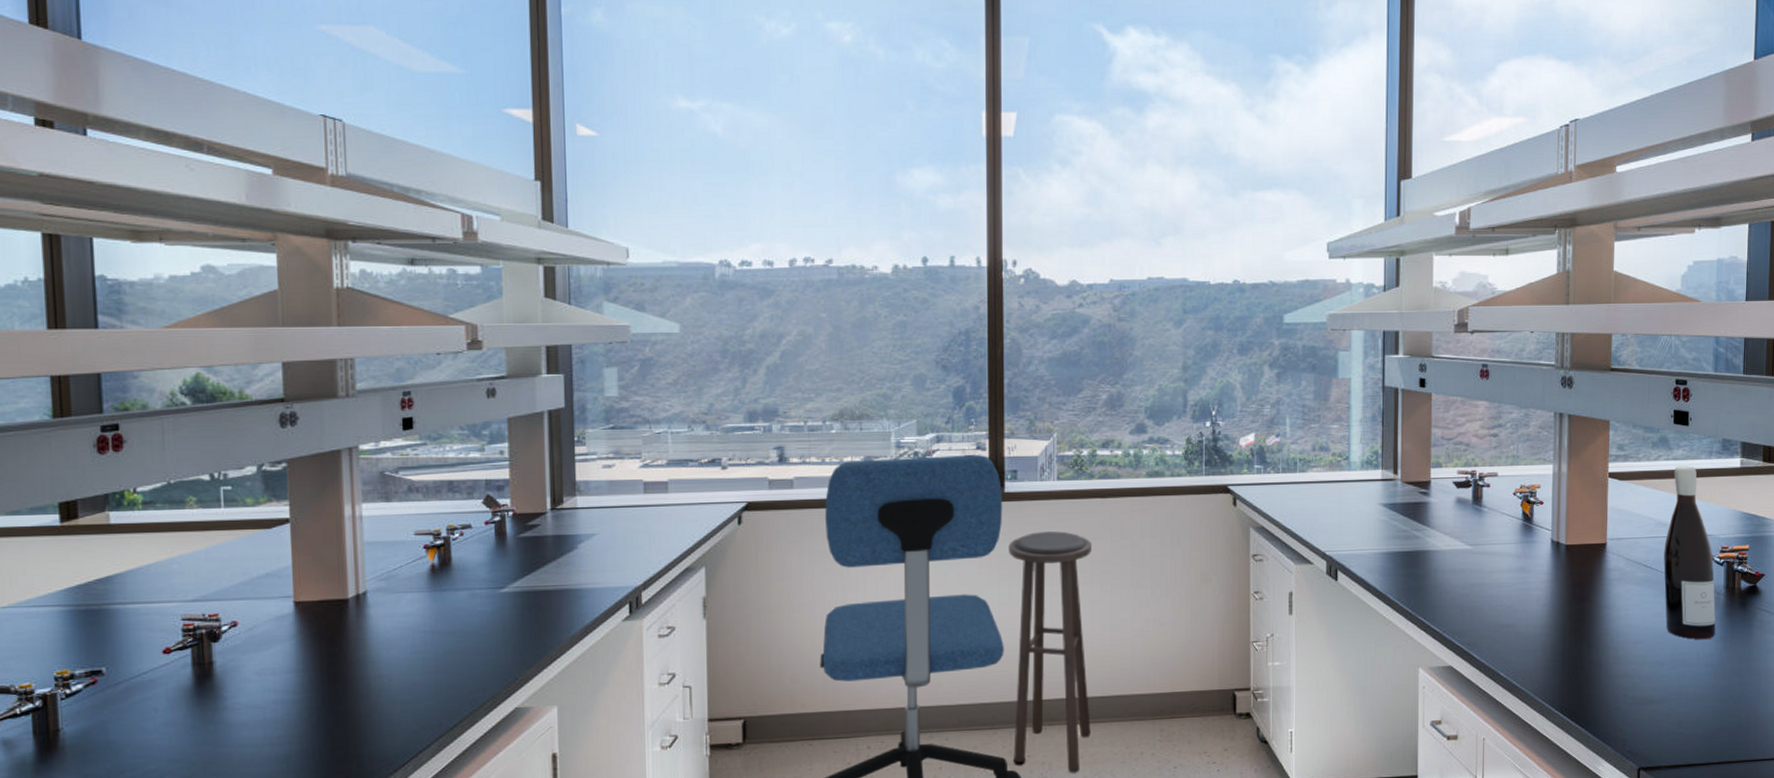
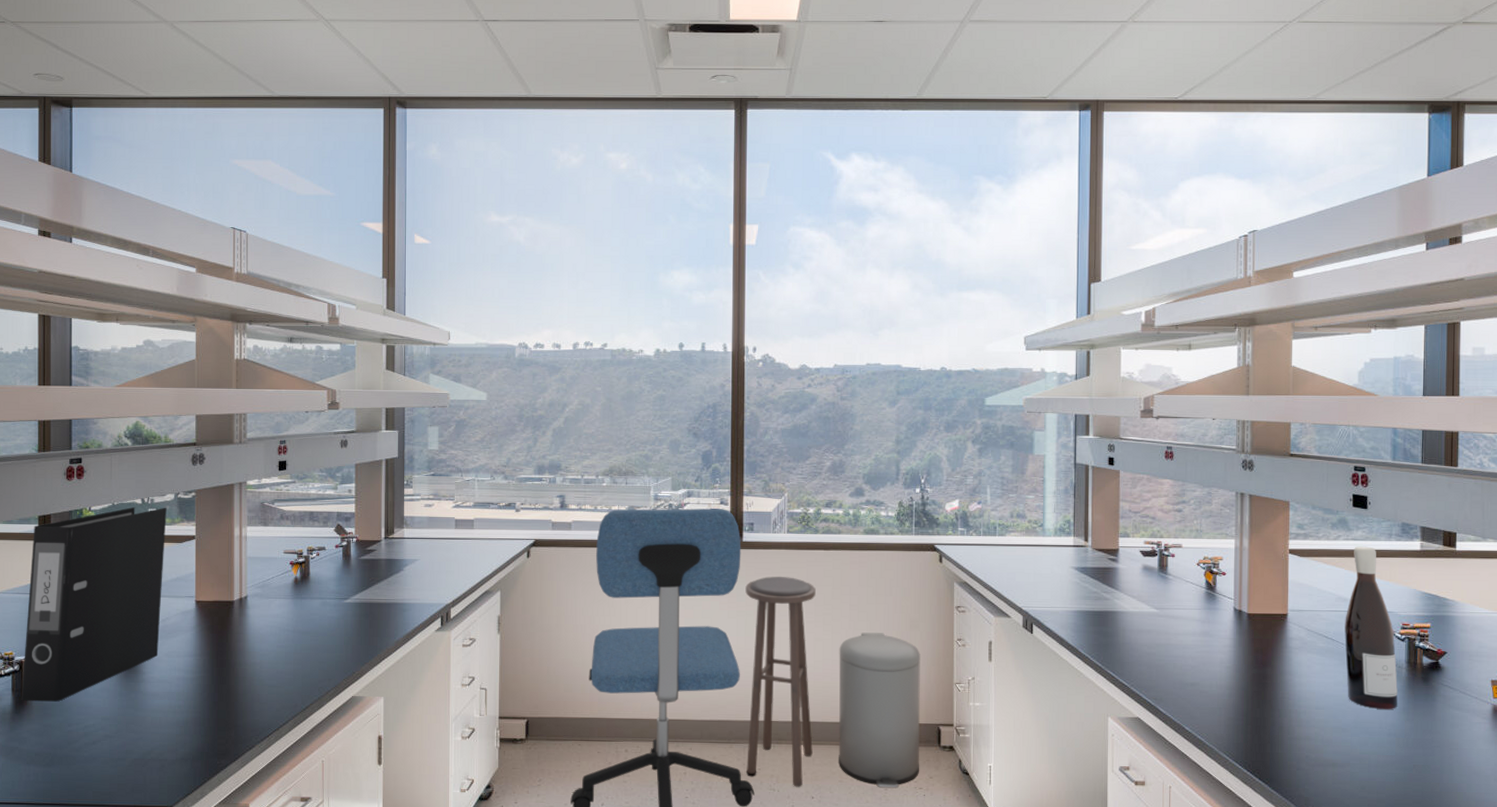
binder: none [47,483,248,746] -> present [21,507,167,702]
pedal bin: none [1119,590,1213,766] -> present [838,632,920,789]

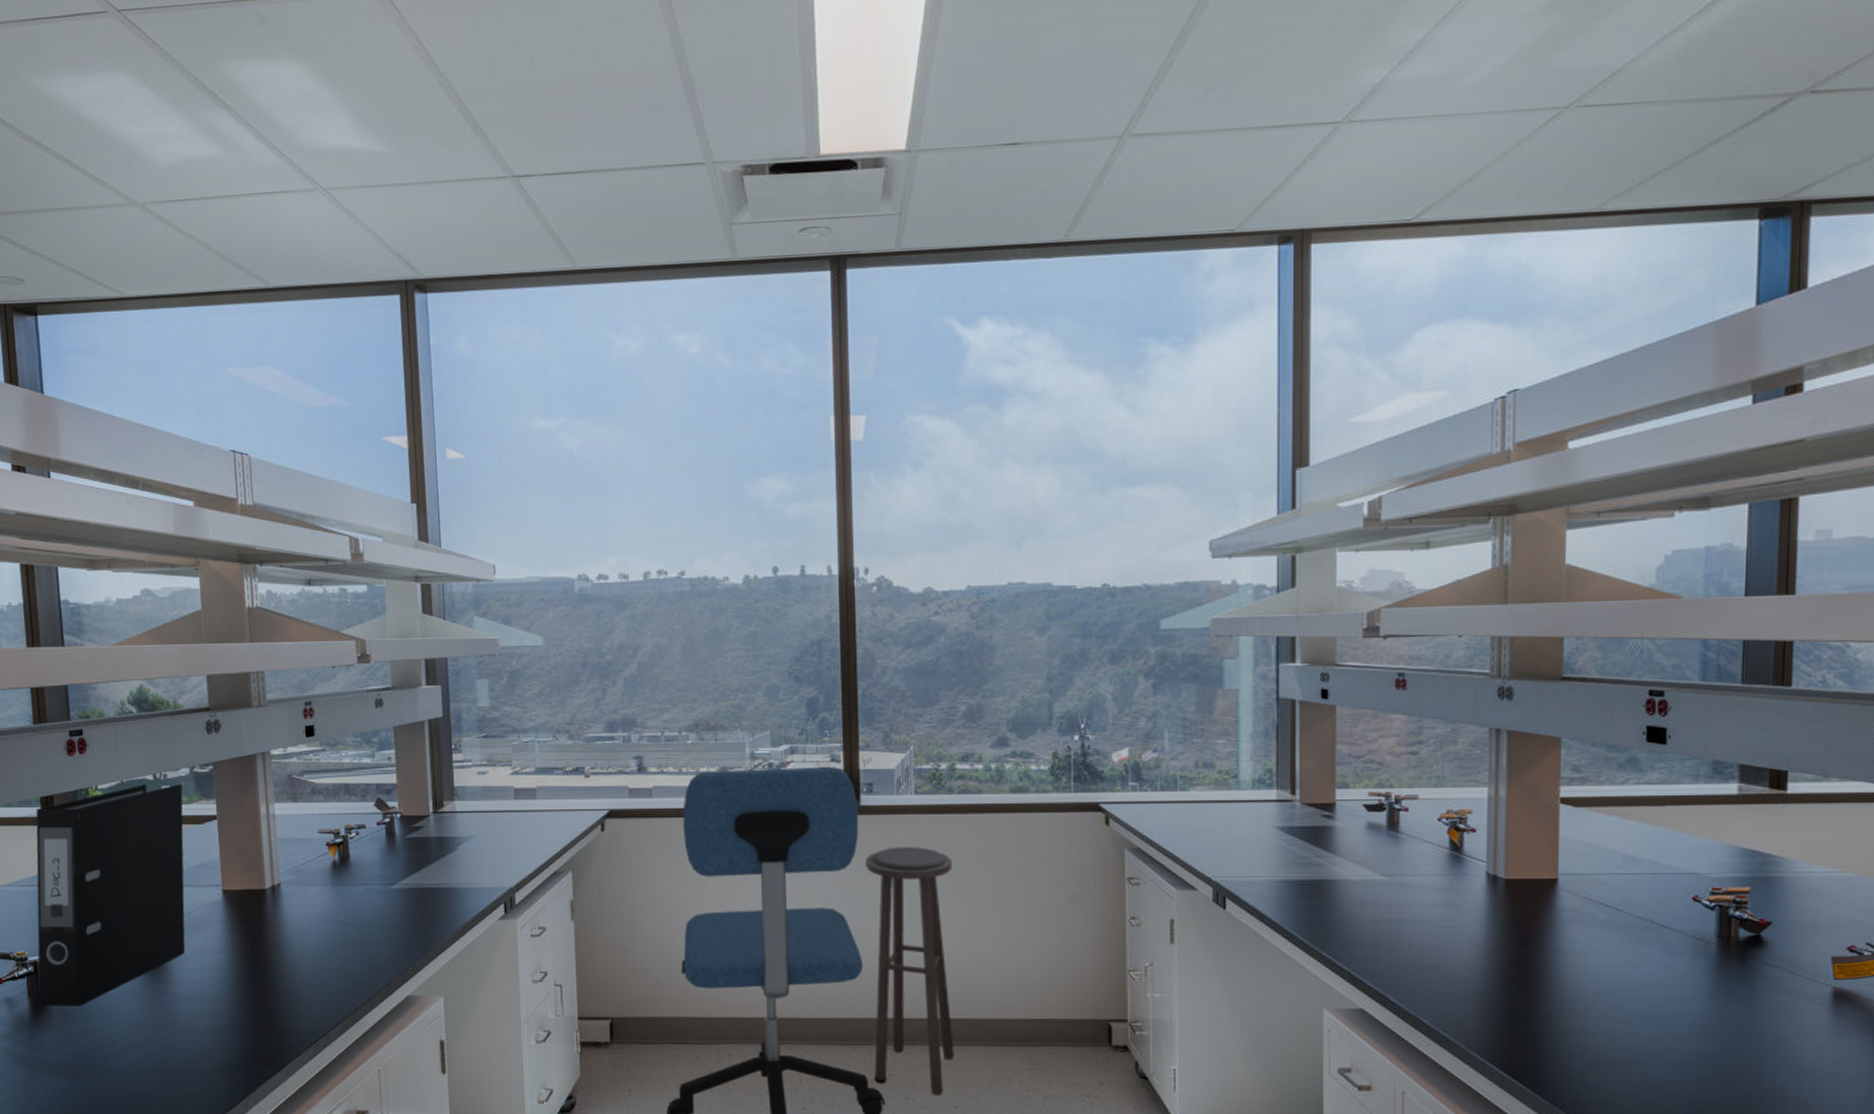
pedal bin: present [838,632,920,789] -> none [983,912,1087,1096]
bottle: present [1344,546,1398,709] -> none [1633,791,1705,995]

